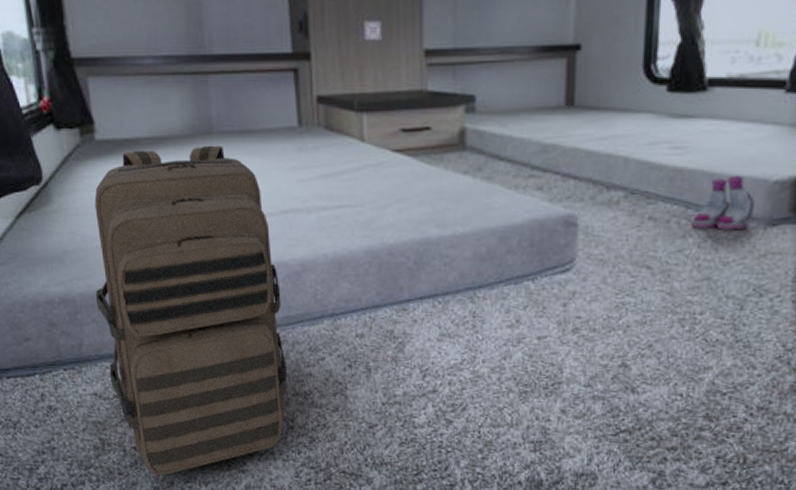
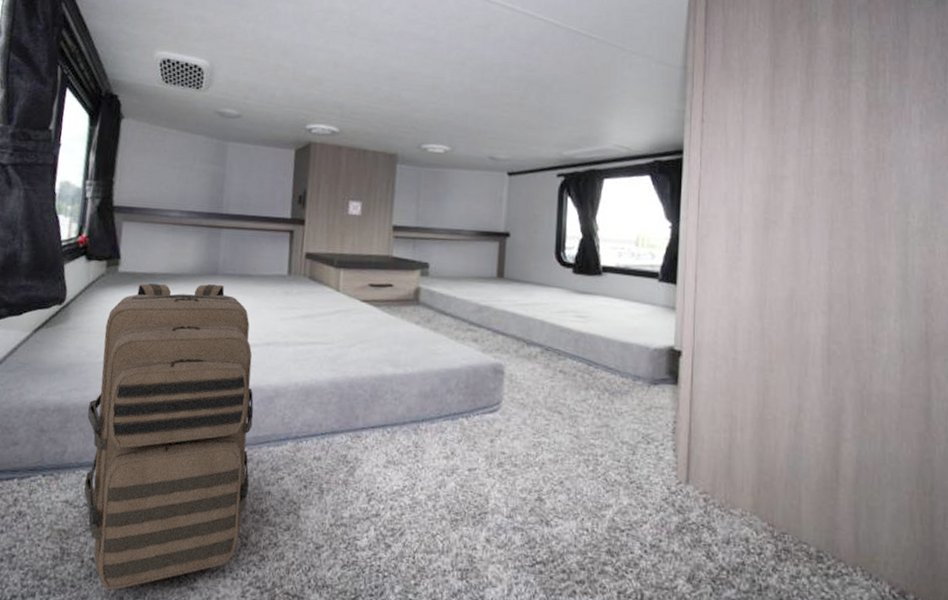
boots: present [692,175,754,230] -> none [593,341,640,386]

